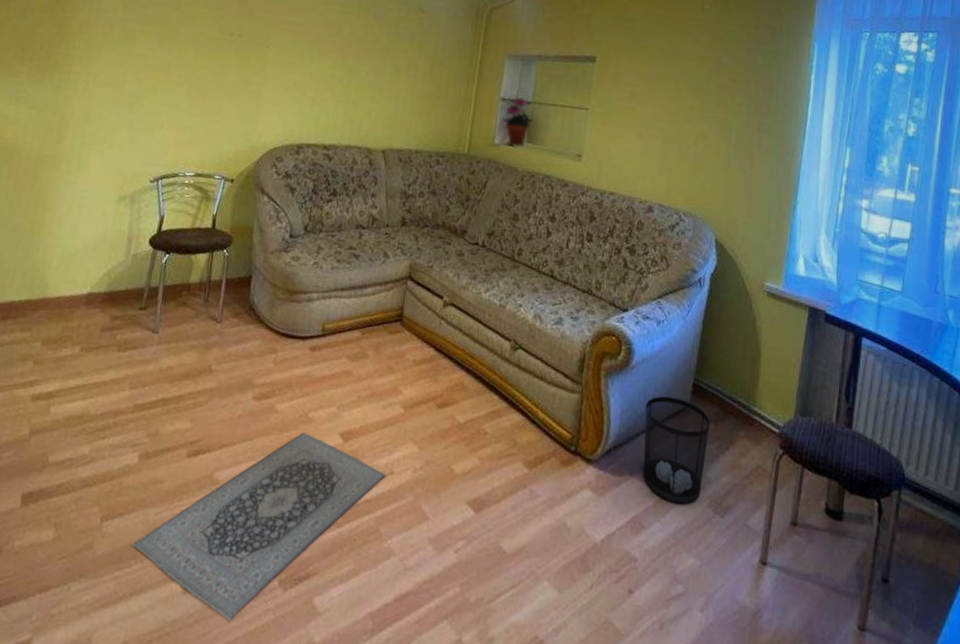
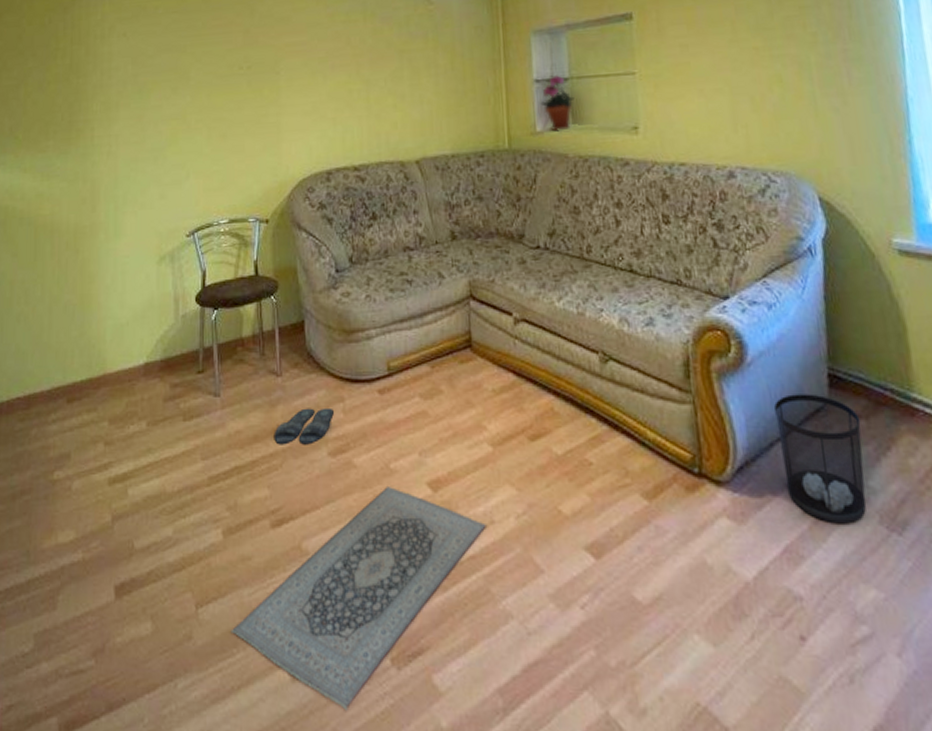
slippers: none [204,354,265,388] -> present [274,407,334,445]

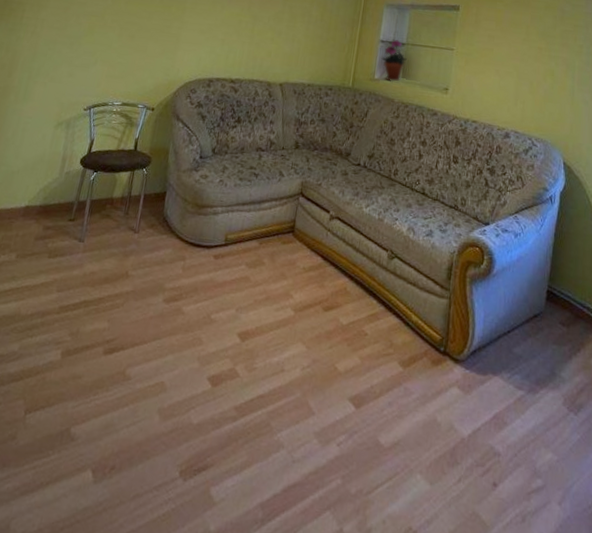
area rug: present [230,487,488,711] -> none [50,332,279,511]
slippers: present [274,407,334,445] -> none [121,261,175,291]
waste bin: present [774,394,867,524] -> none [504,301,563,403]

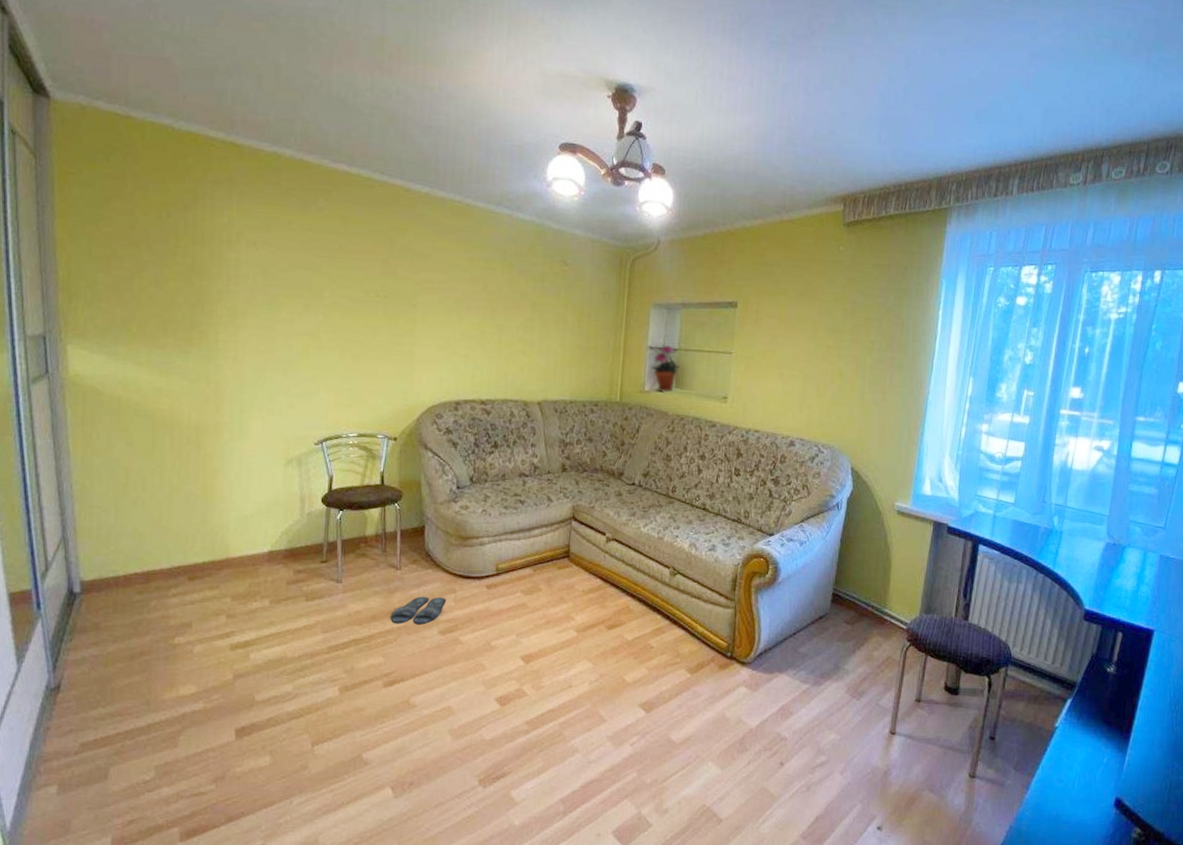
slippers: none [121,261,175,291] -> present [390,596,446,625]

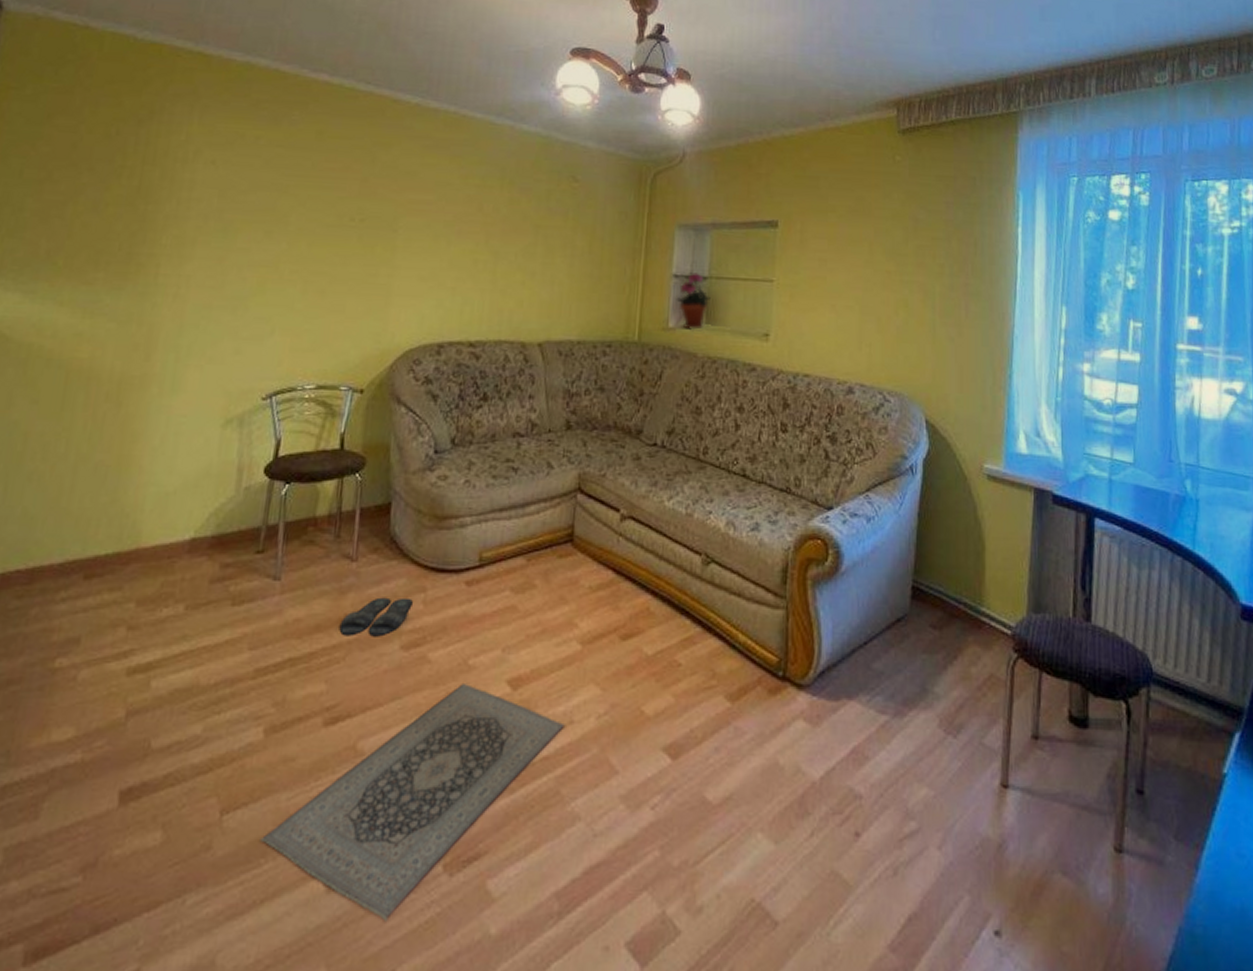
area rug: none [343,659,567,816] -> present [260,684,566,921]

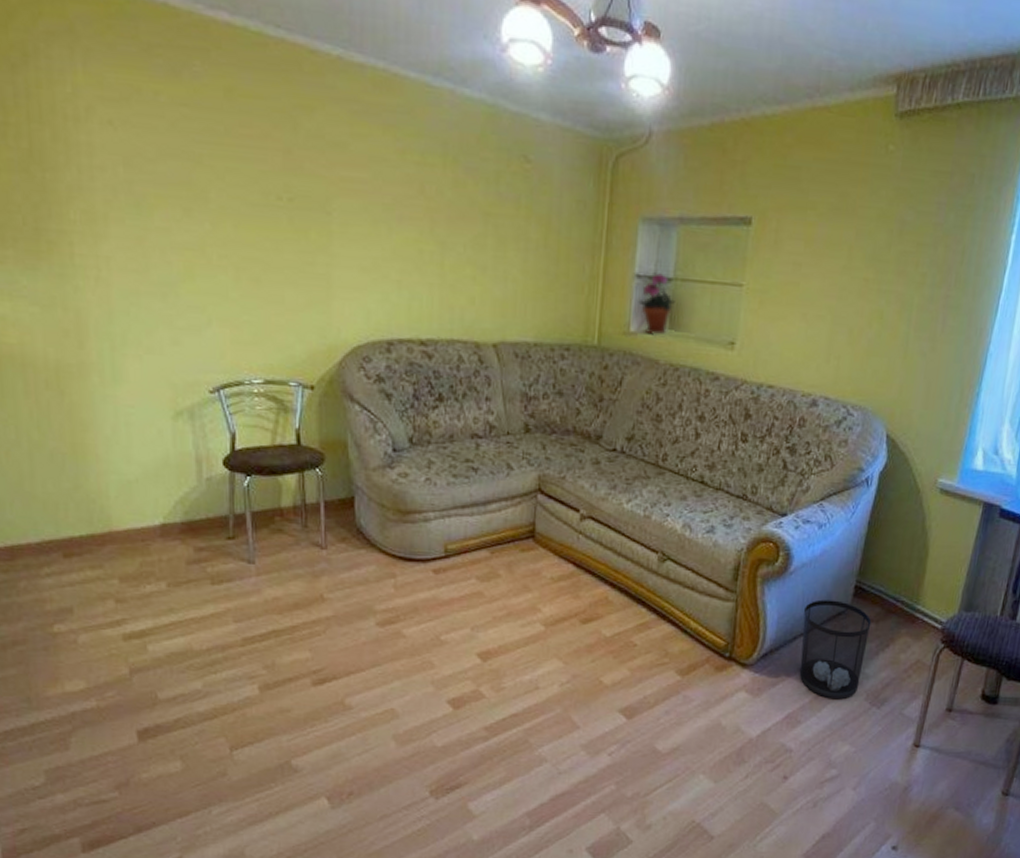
area rug: present [260,684,566,921] -> none [268,655,532,829]
slippers: present [339,597,413,637] -> none [317,581,384,615]
waste bin: none [860,604,935,727] -> present [799,599,872,700]

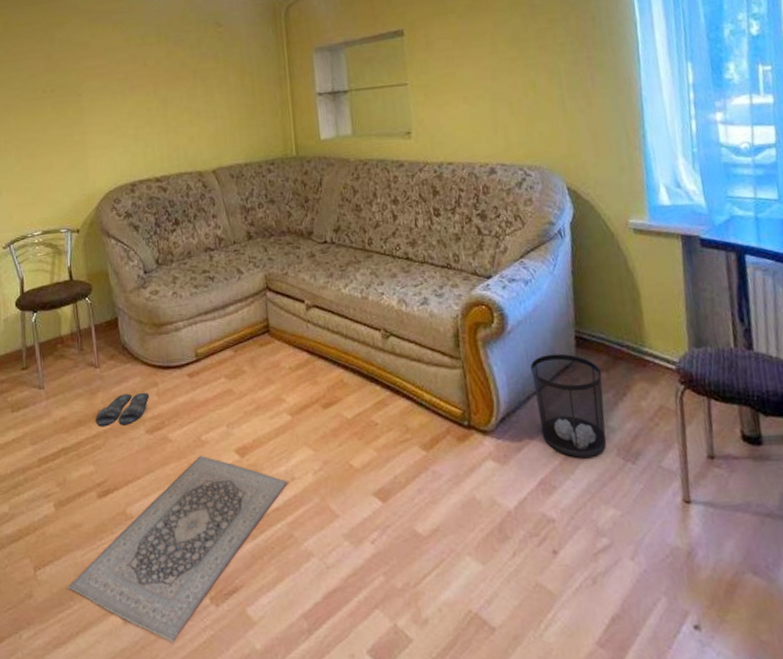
area rug: none [268,655,532,829] -> present [67,456,289,643]
slippers: none [317,581,384,615] -> present [95,392,149,427]
potted plant: present [638,273,675,335] -> none [323,88,354,139]

